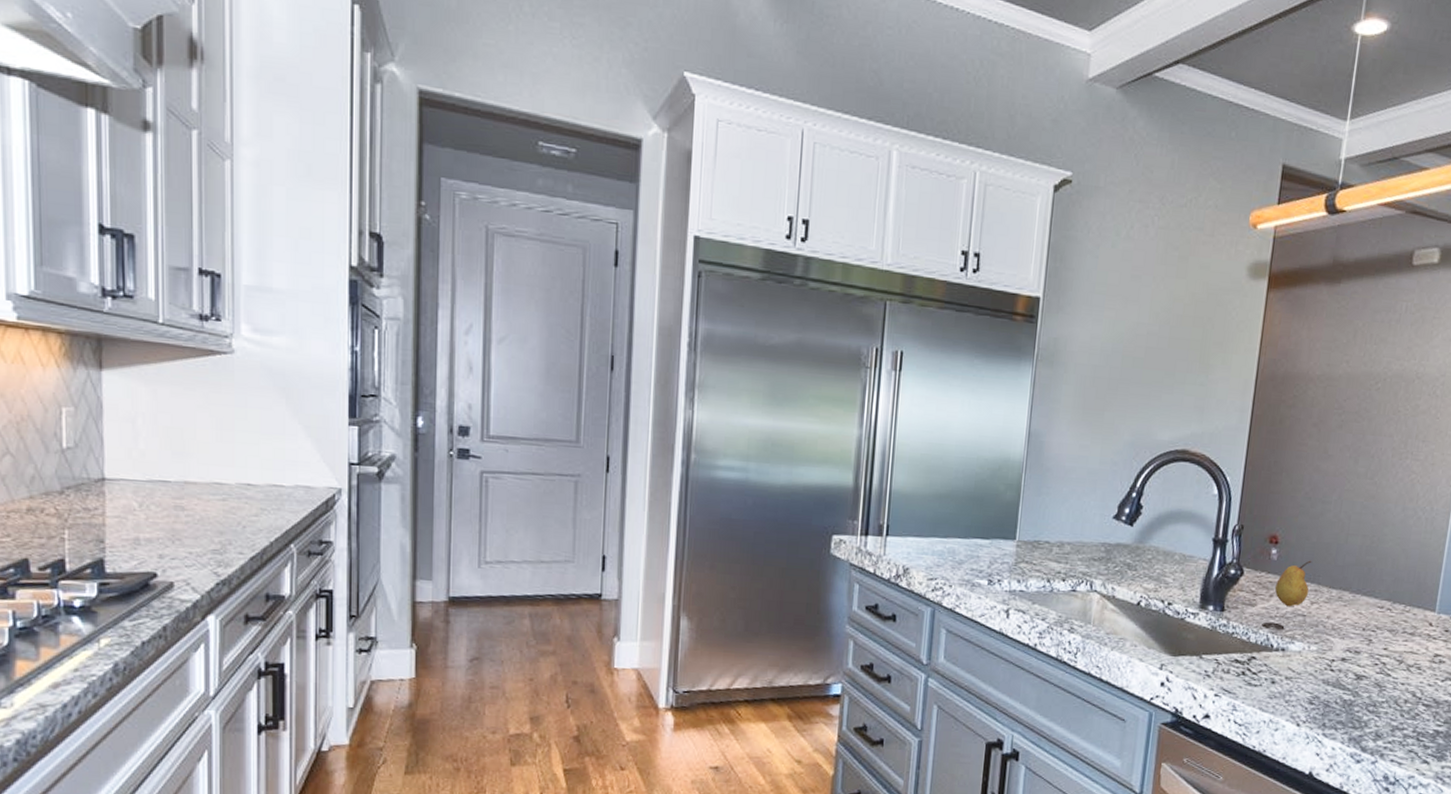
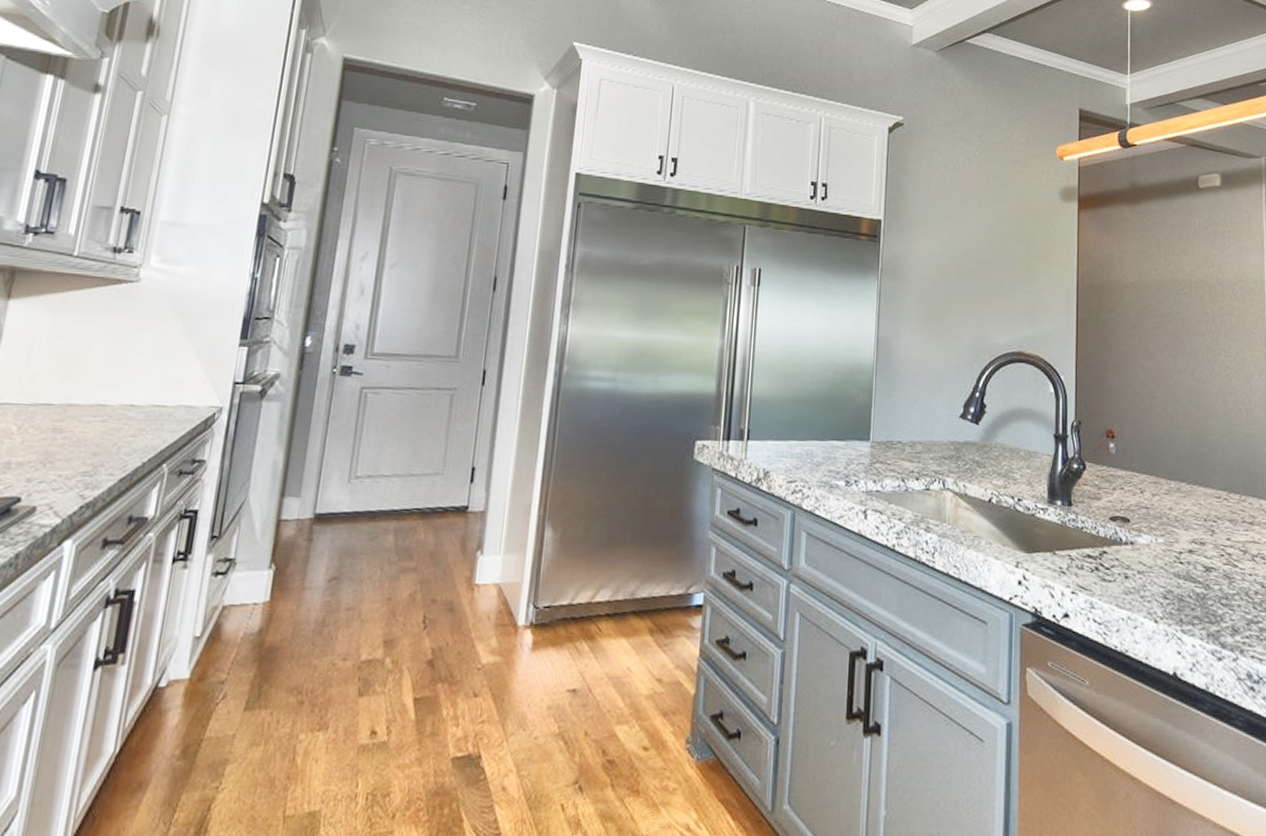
fruit: present [1275,560,1312,607] -> none [1117,453,1148,500]

